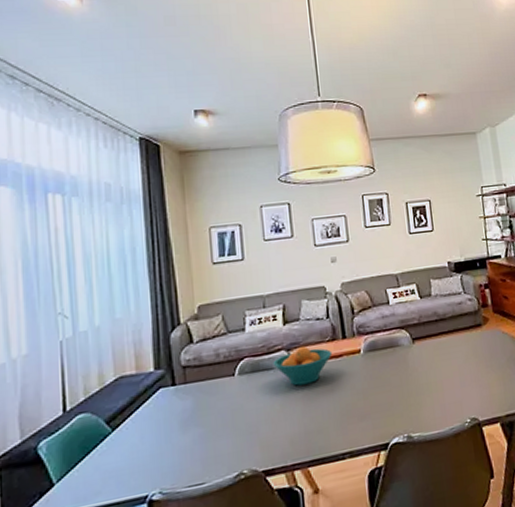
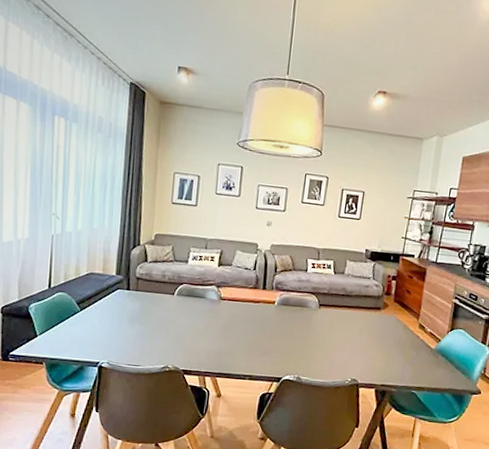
fruit bowl: present [273,345,333,386] -> none [204,286,253,317]

